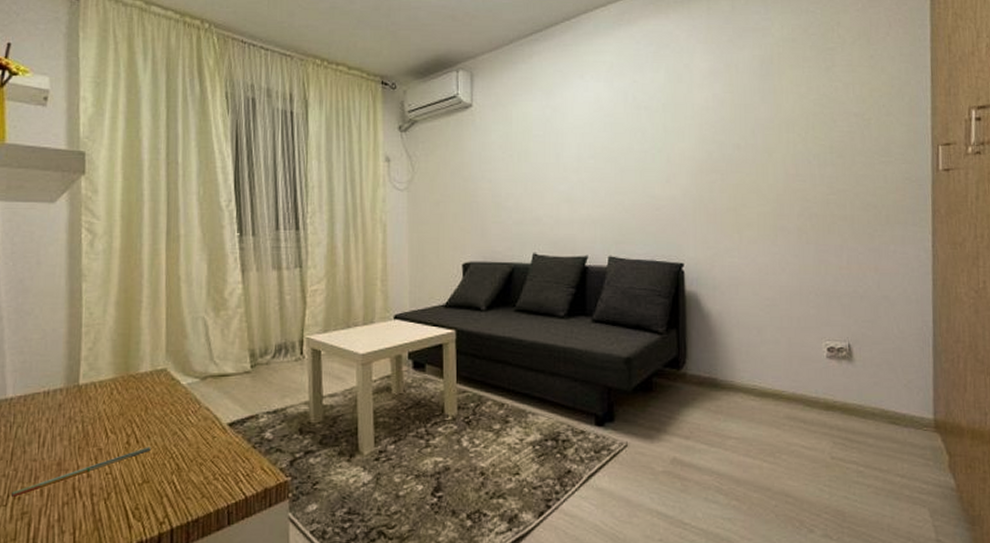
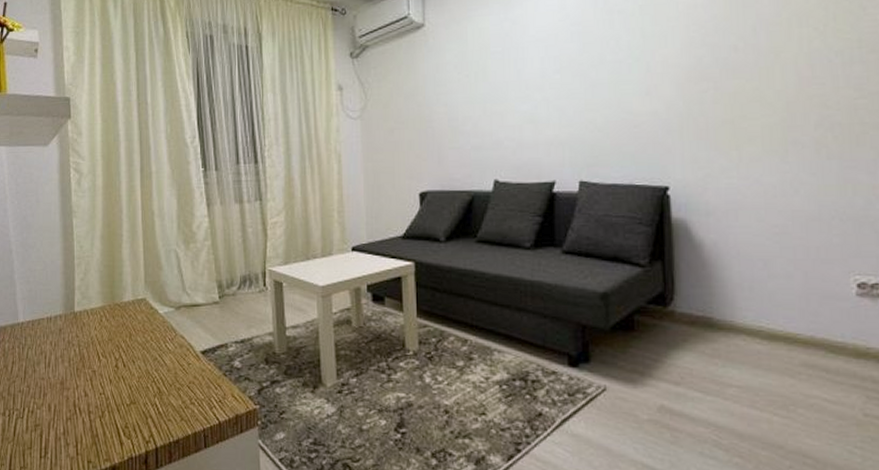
pen: present [10,447,151,498] -> none [25,370,136,411]

